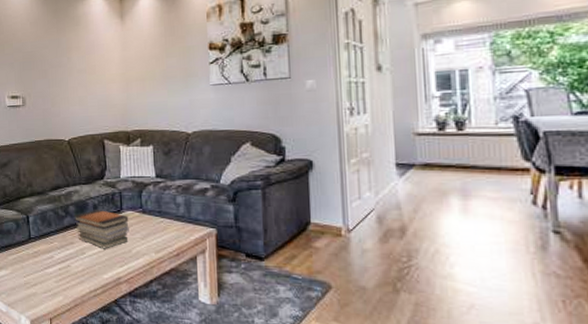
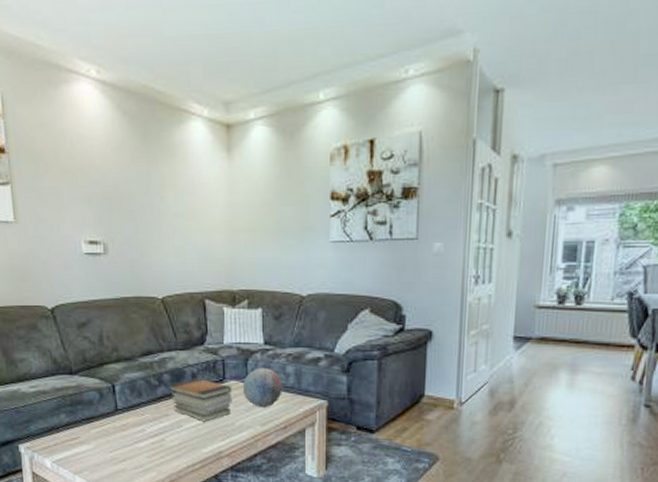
decorative orb: none [137,198,174,235] -> present [242,367,282,407]

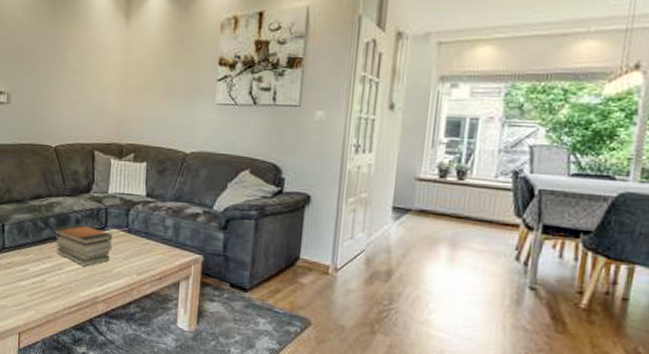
decorative orb: present [242,367,282,407] -> none [122,218,161,257]

